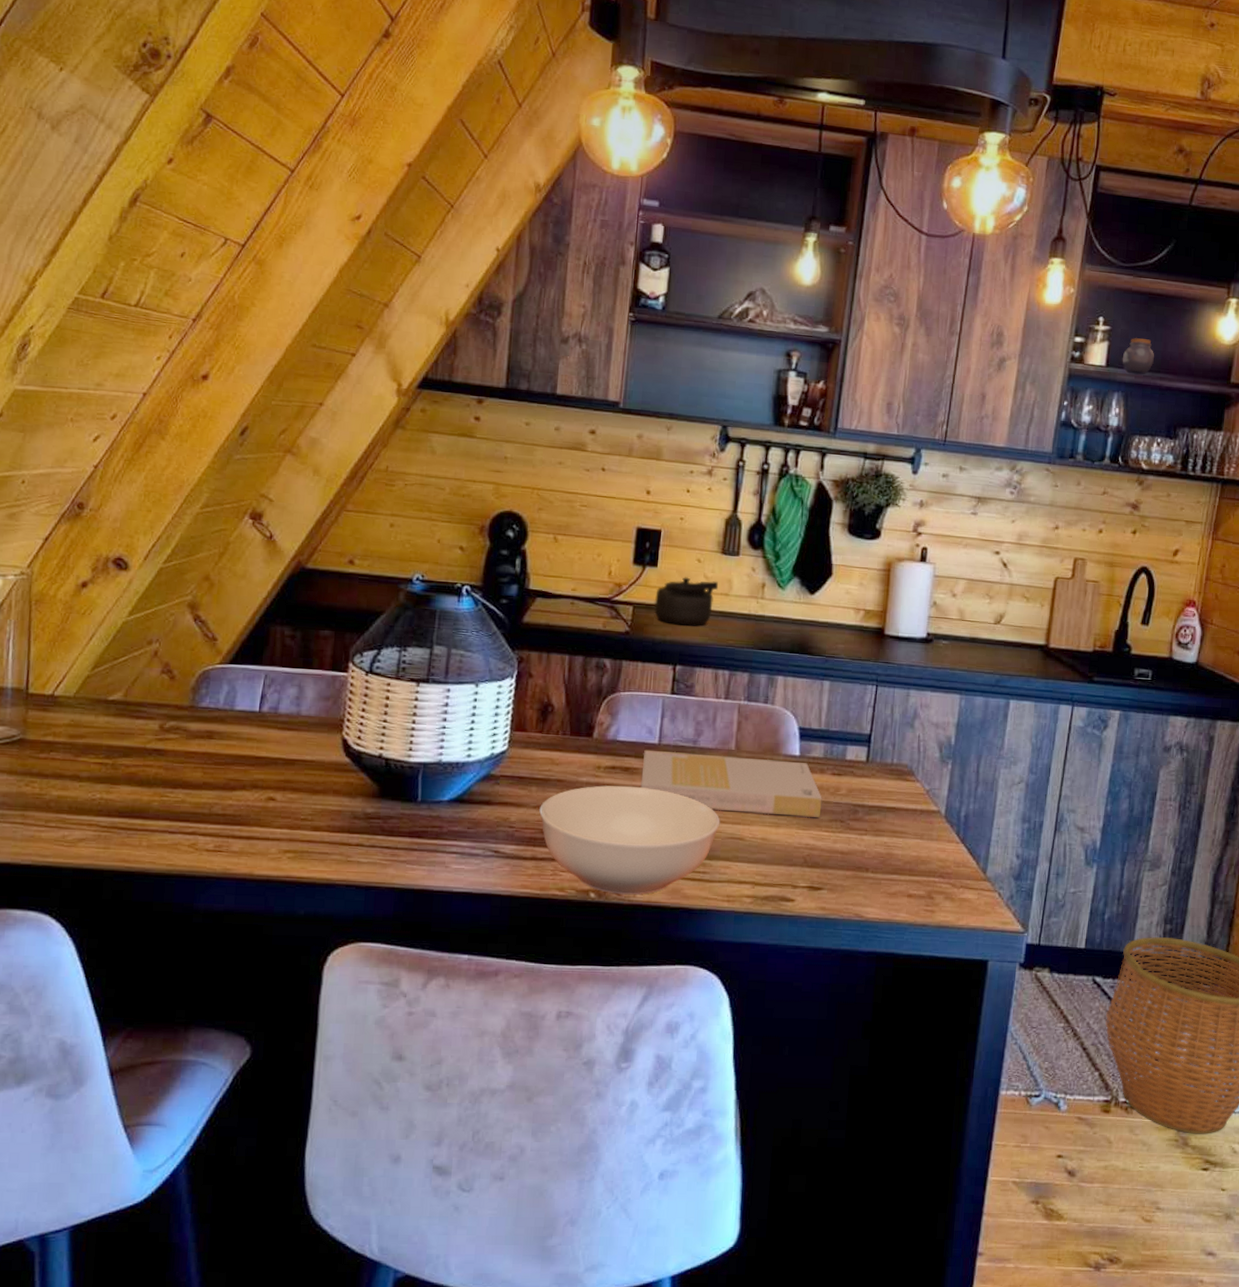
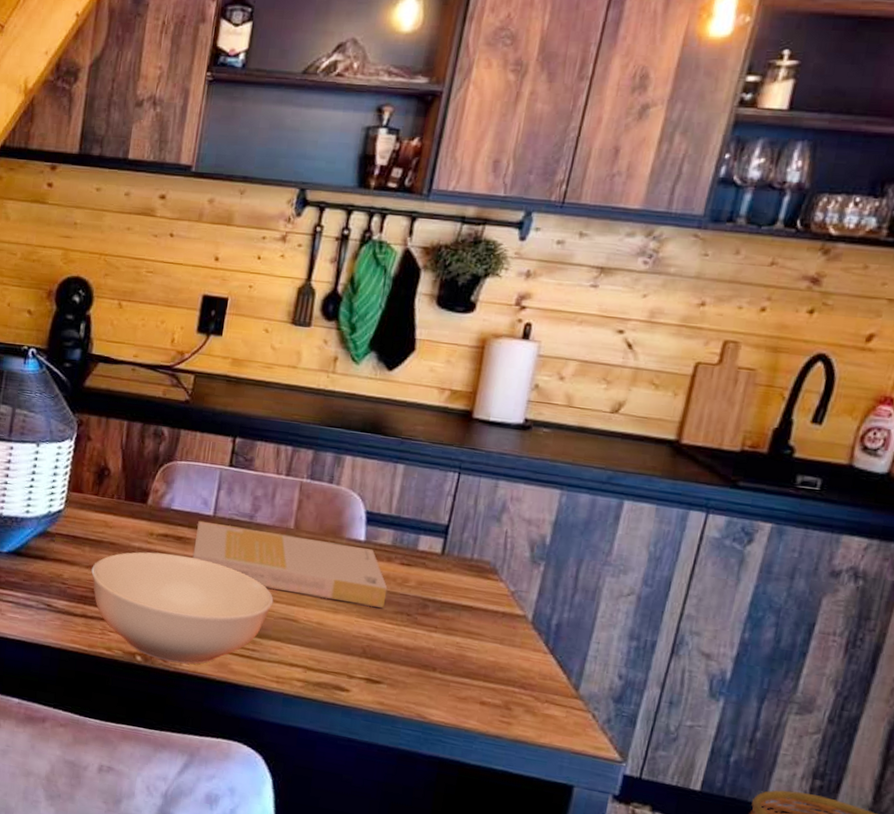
kettle: present [653,577,719,627] -> none [216,347,286,399]
jar: present [1122,338,1155,375] -> none [811,73,861,119]

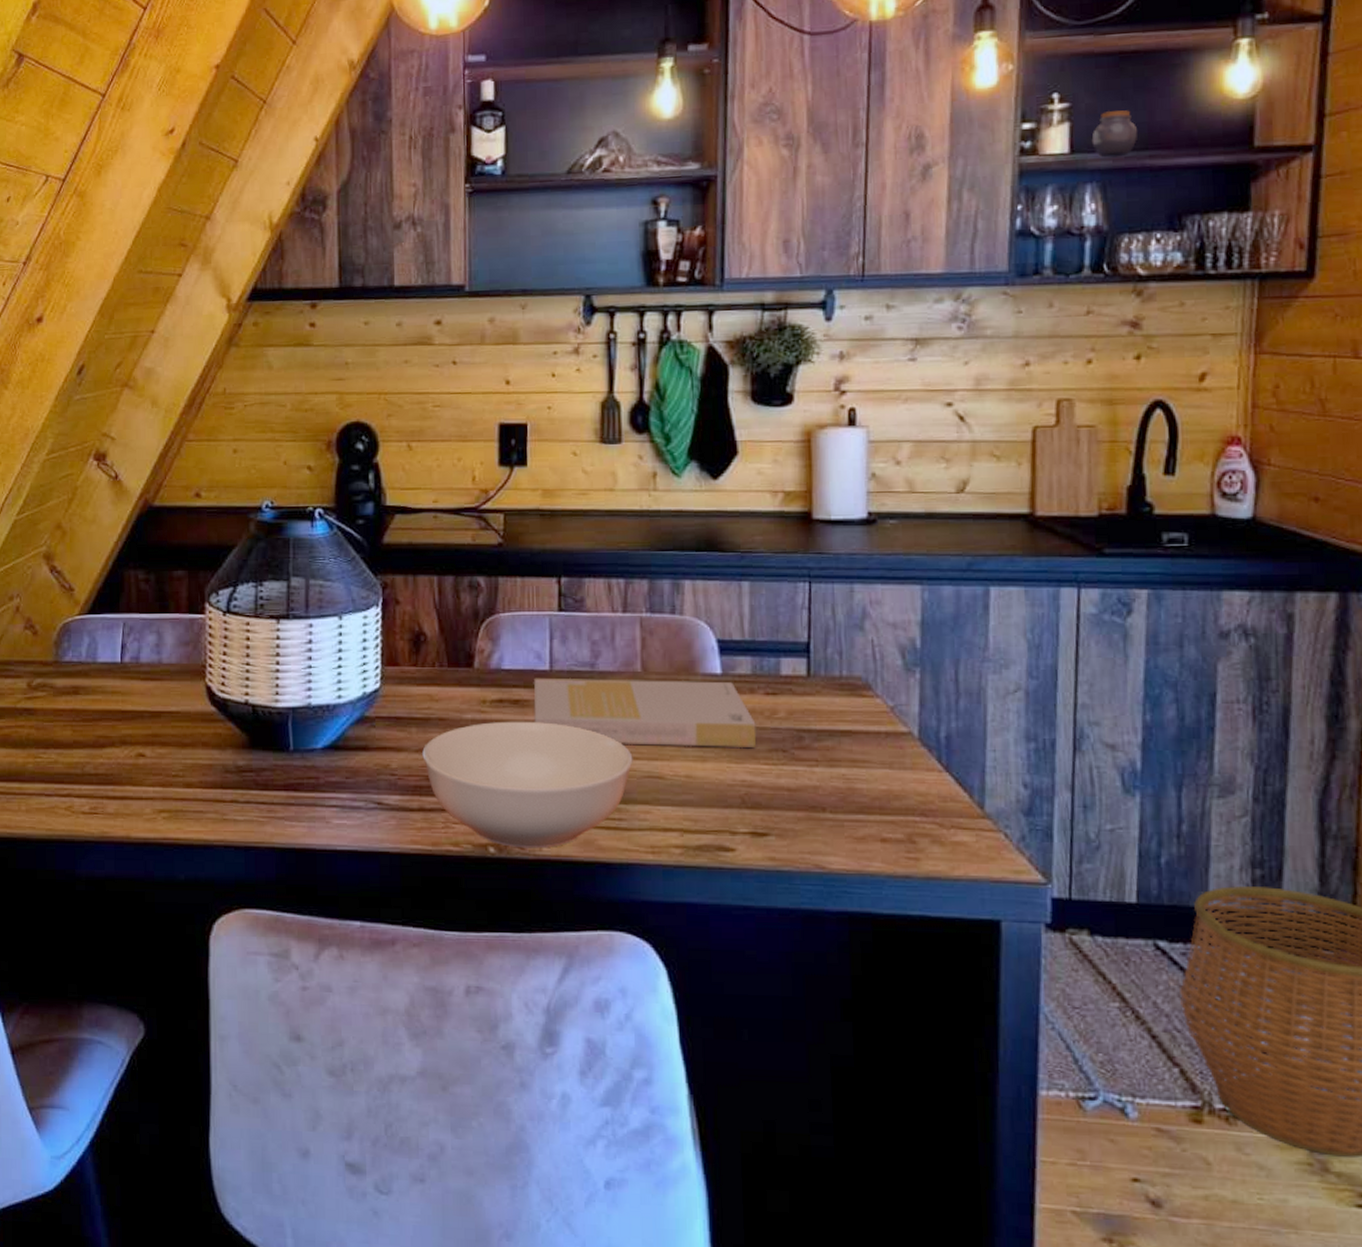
jar: none [811,73,861,119] -> present [1091,110,1139,158]

